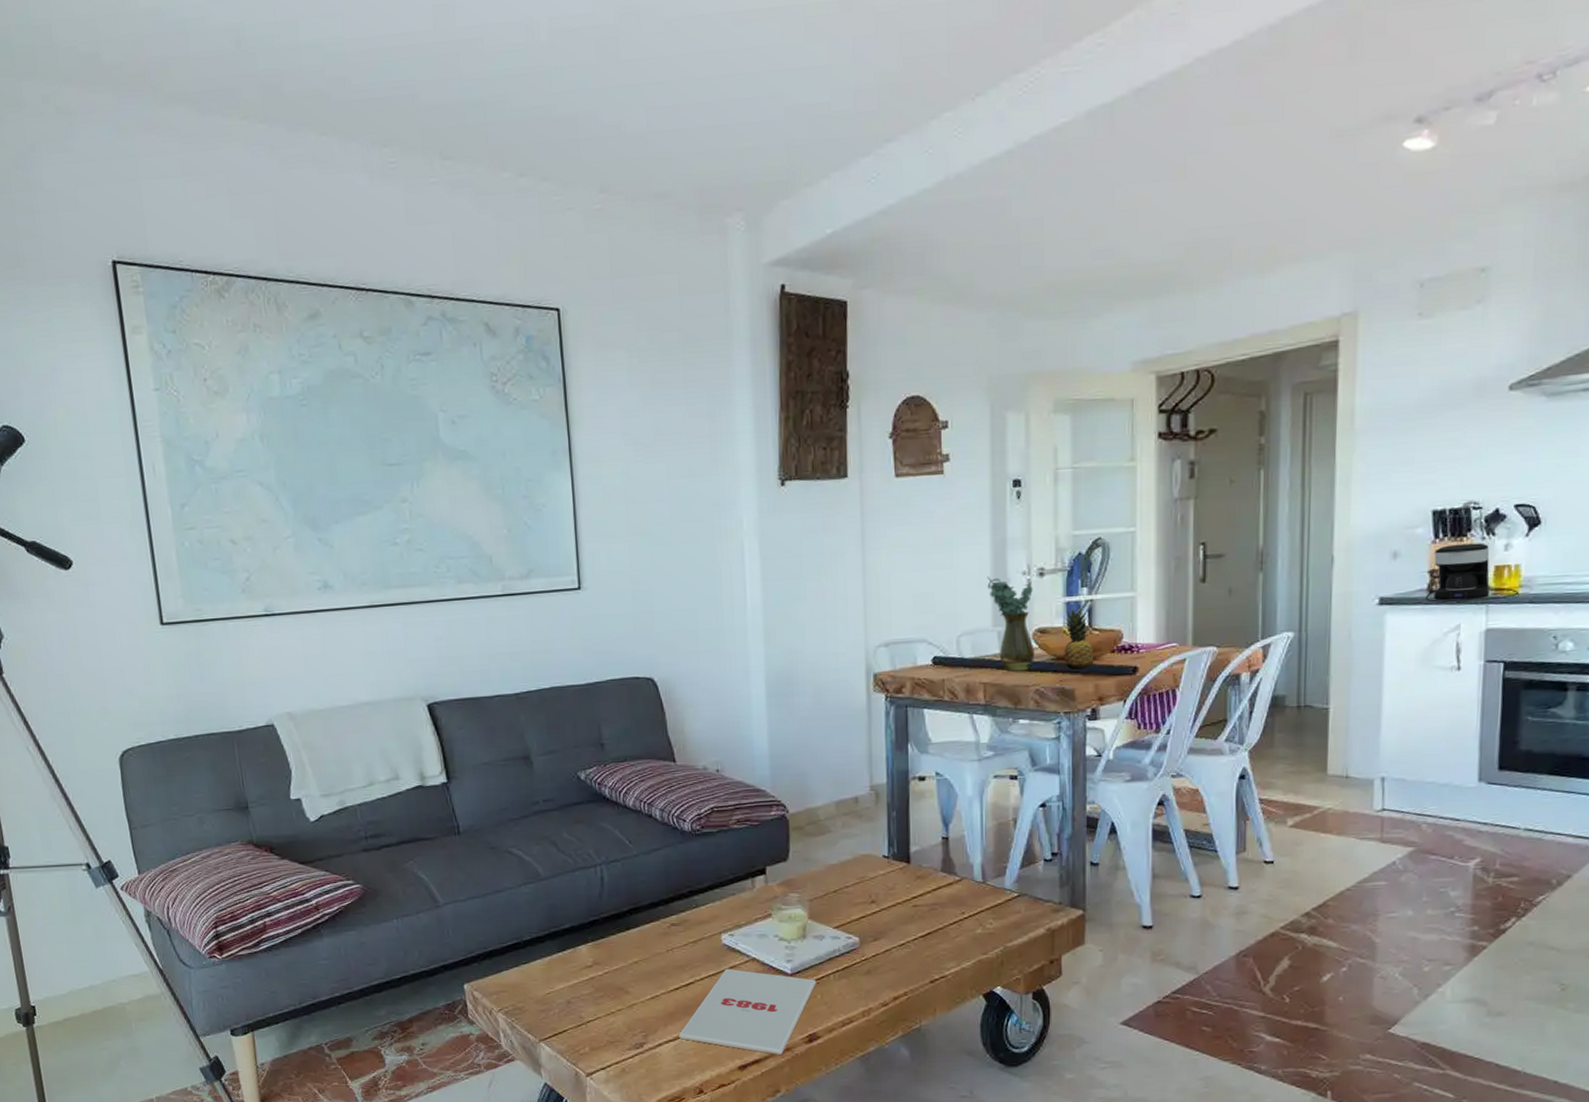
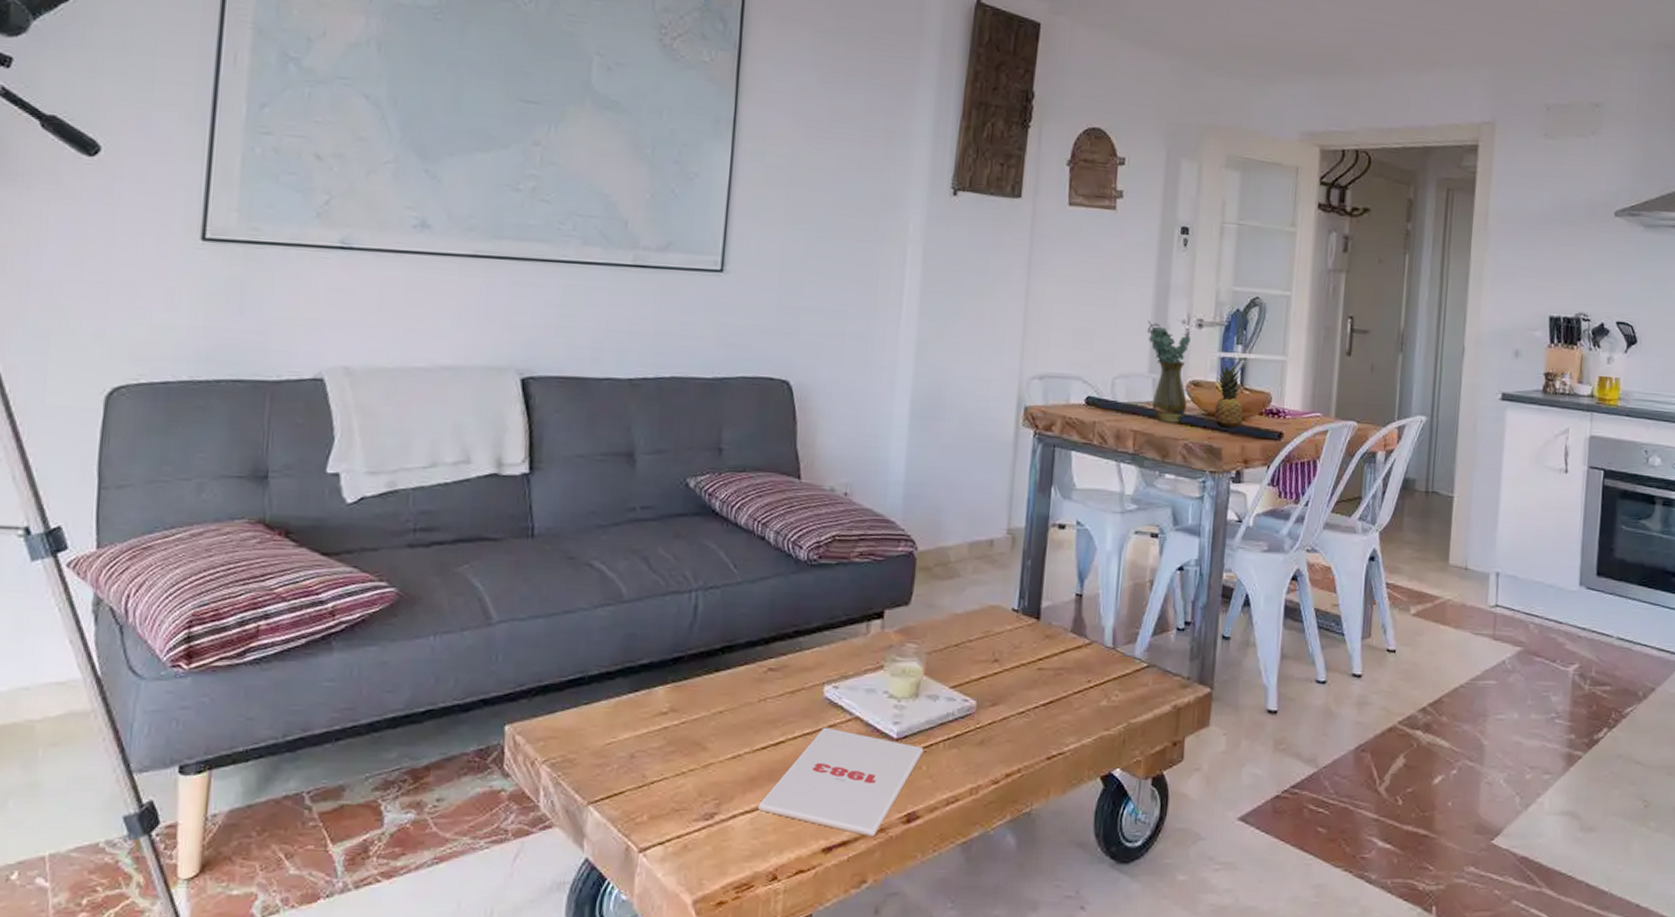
coffee maker: present [1425,542,1520,603] -> none [1540,351,1618,409]

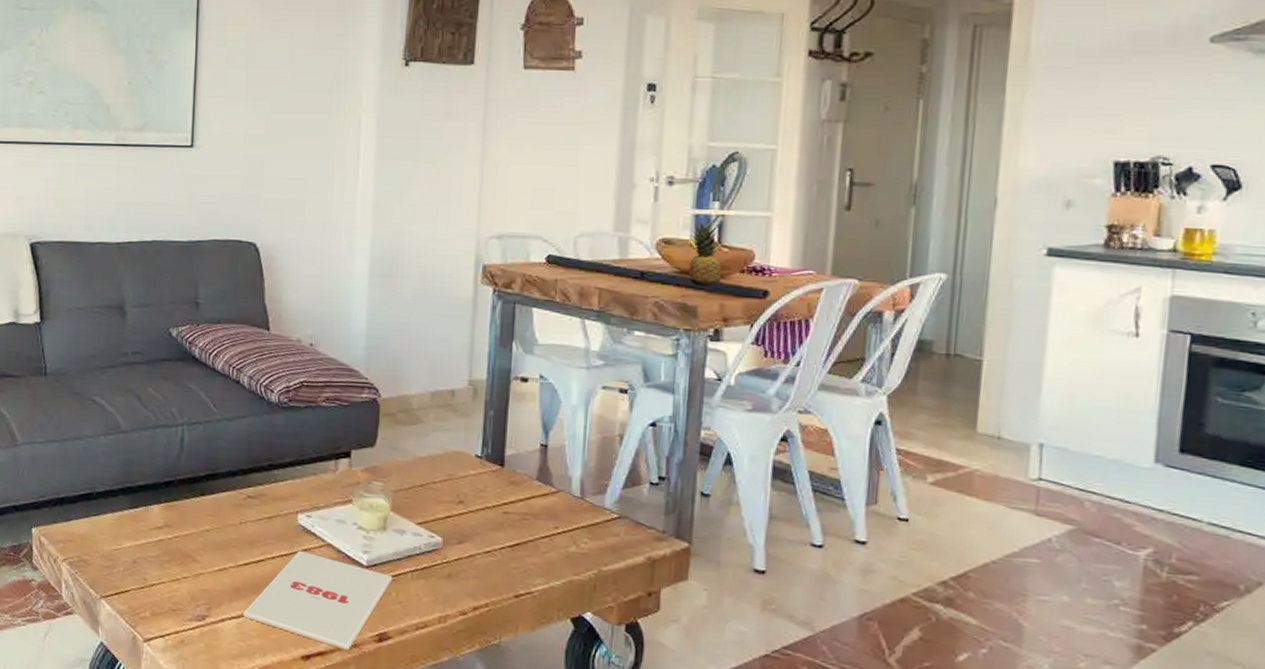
vase: present [1147,320,1191,423] -> none [611,179,660,281]

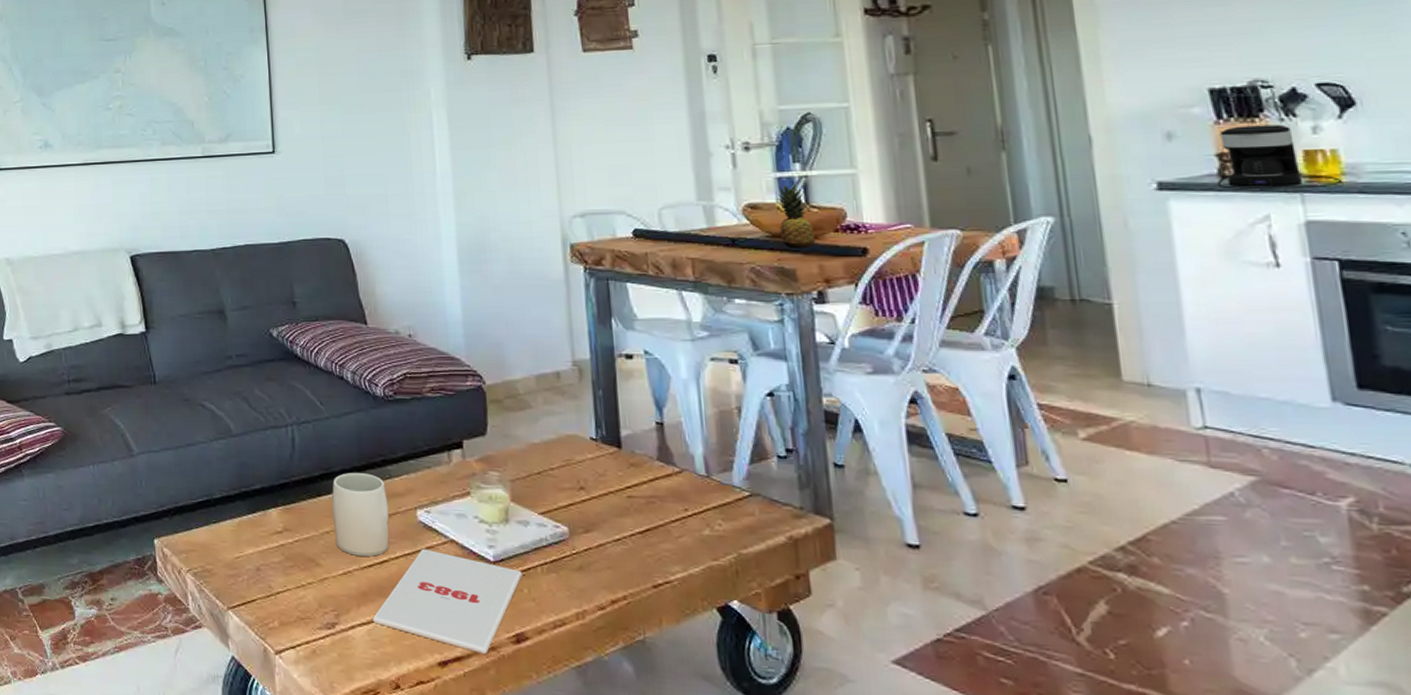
mug: none [214,474,271,556] -> present [331,472,390,557]
coffee maker: none [1101,200,1213,265] -> present [1216,124,1343,190]

